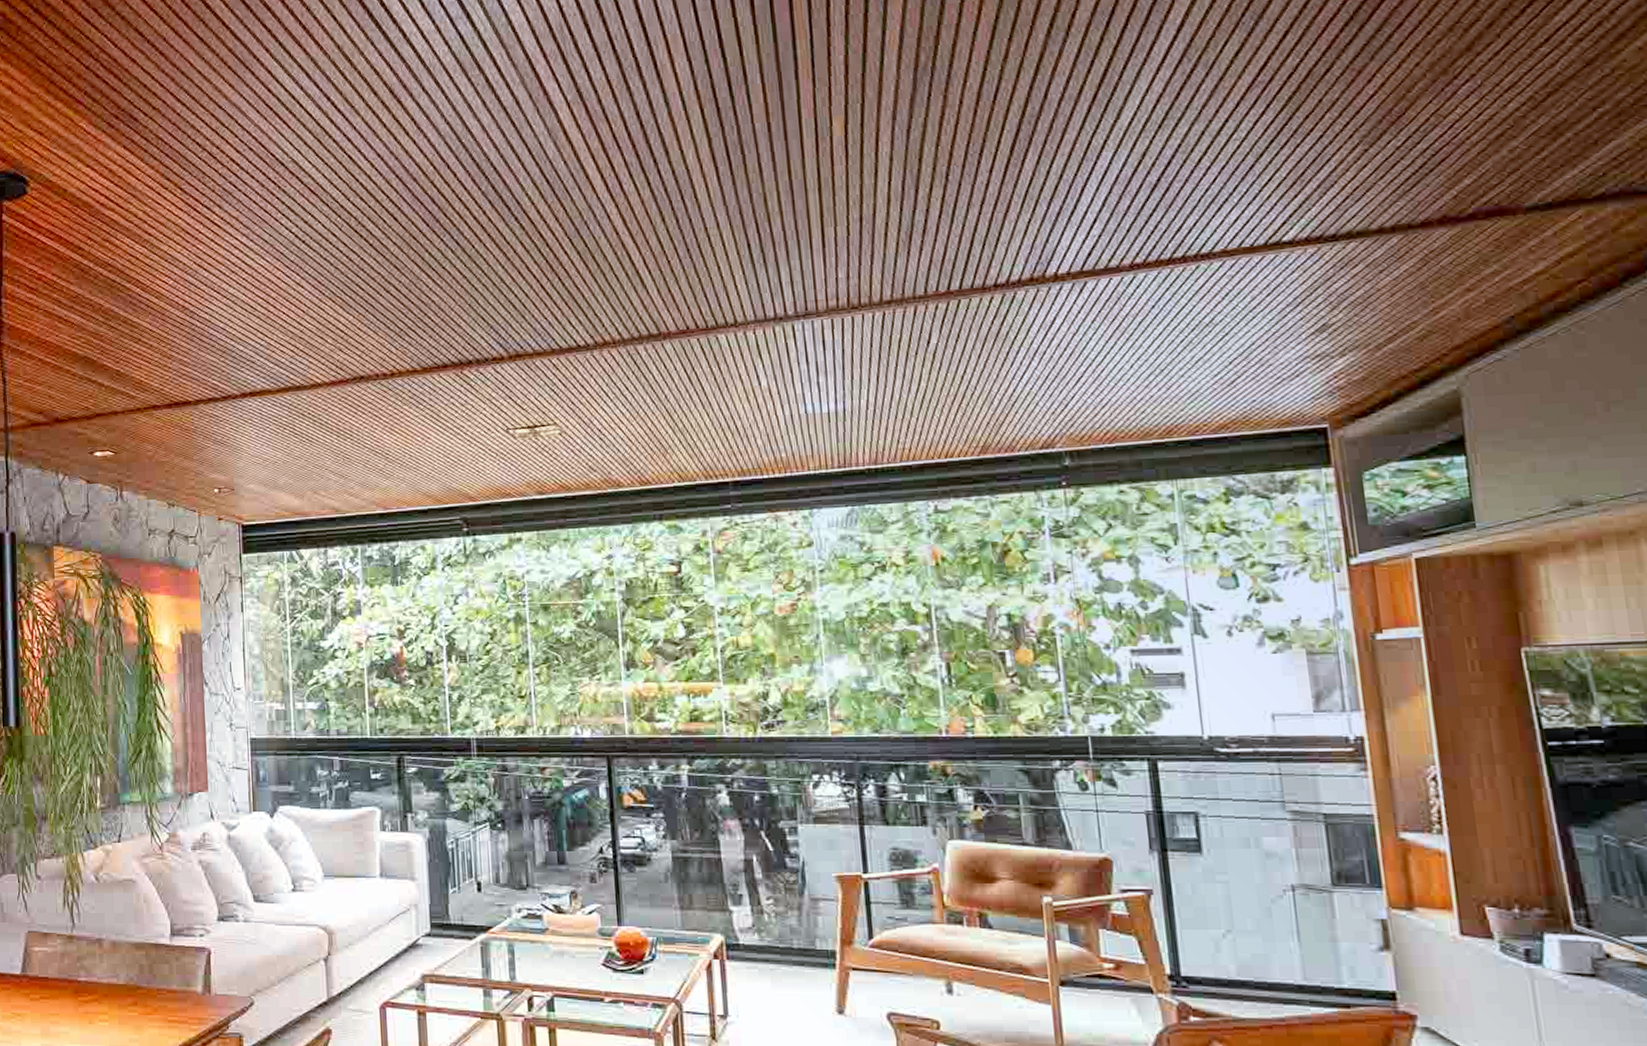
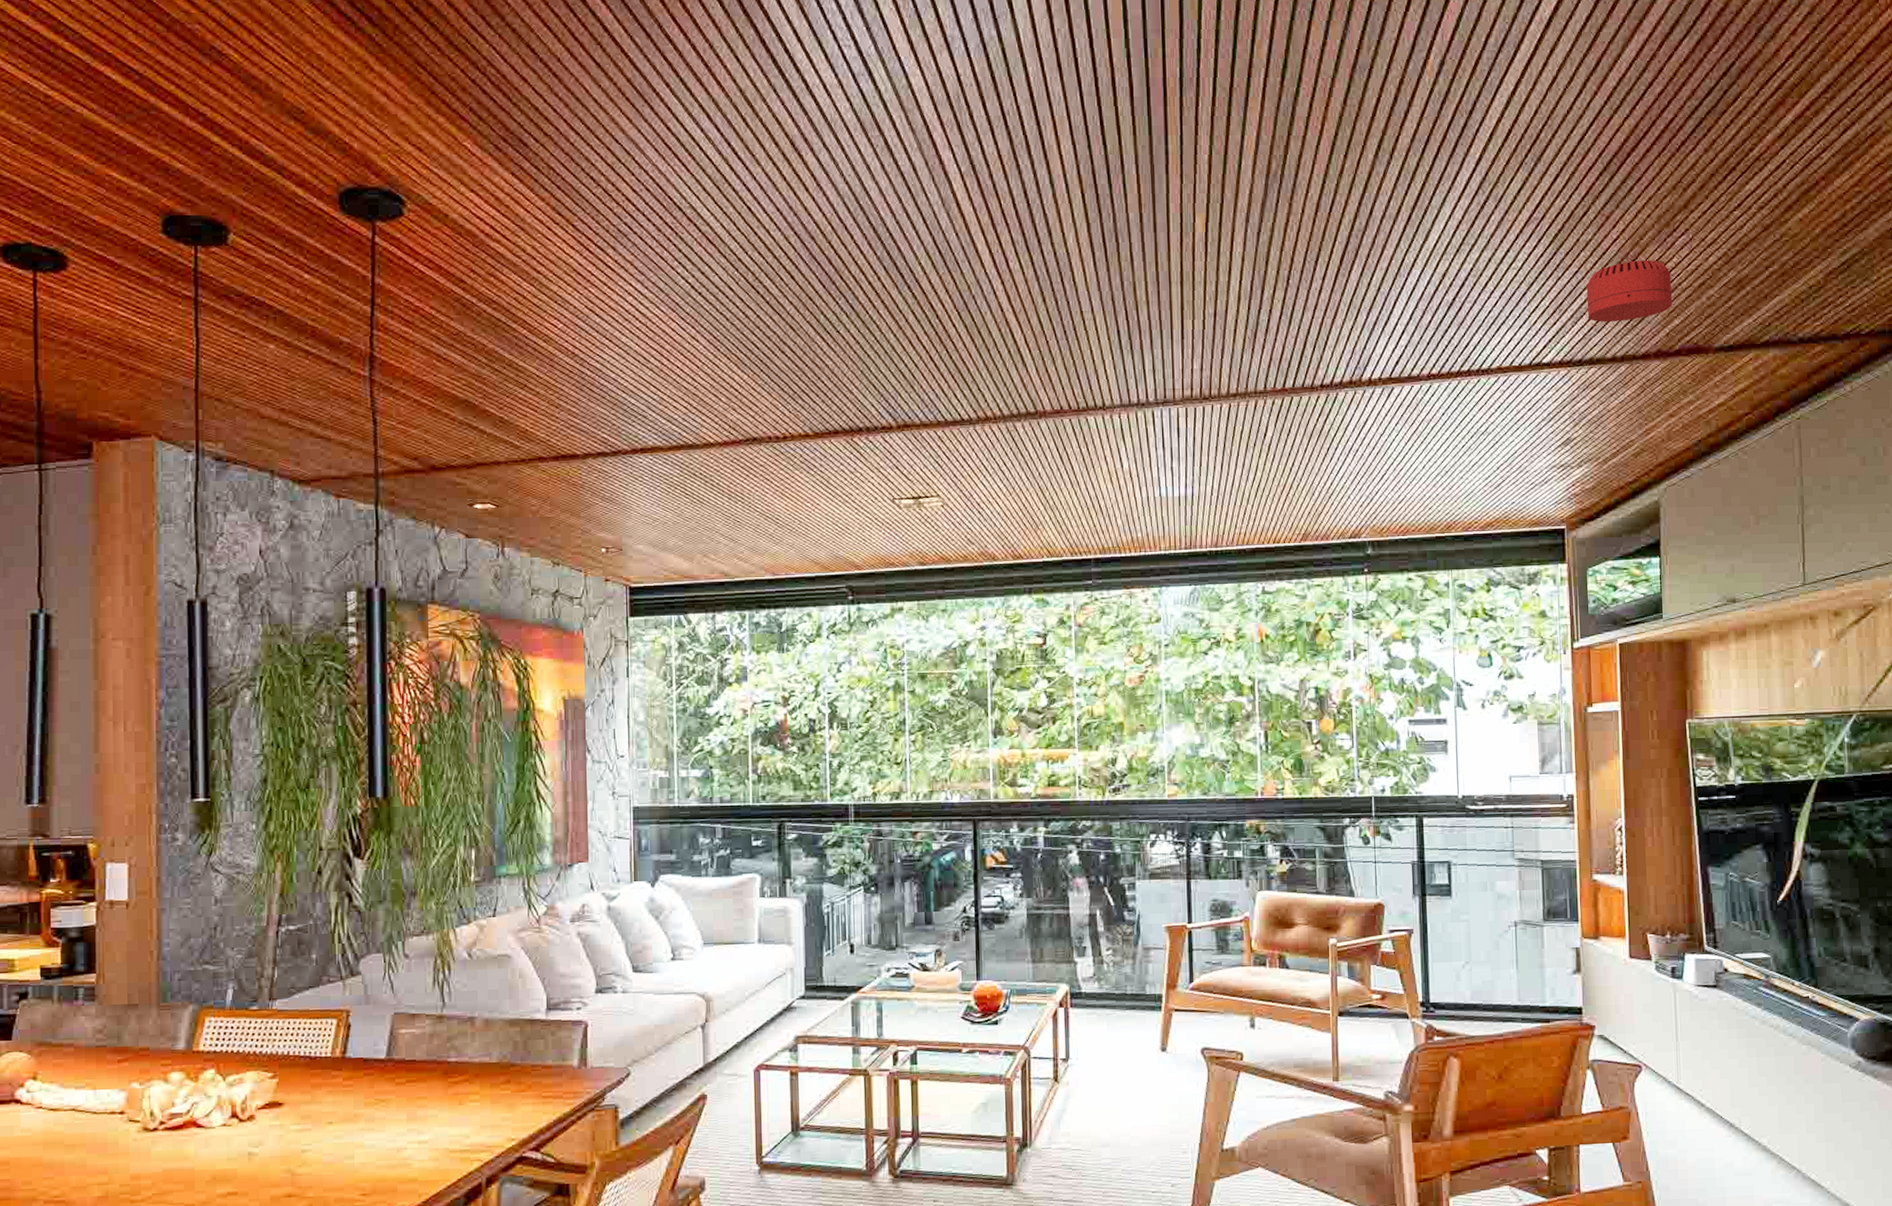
smoke detector: none [1335,114,1460,190] -> present [1586,260,1673,323]

